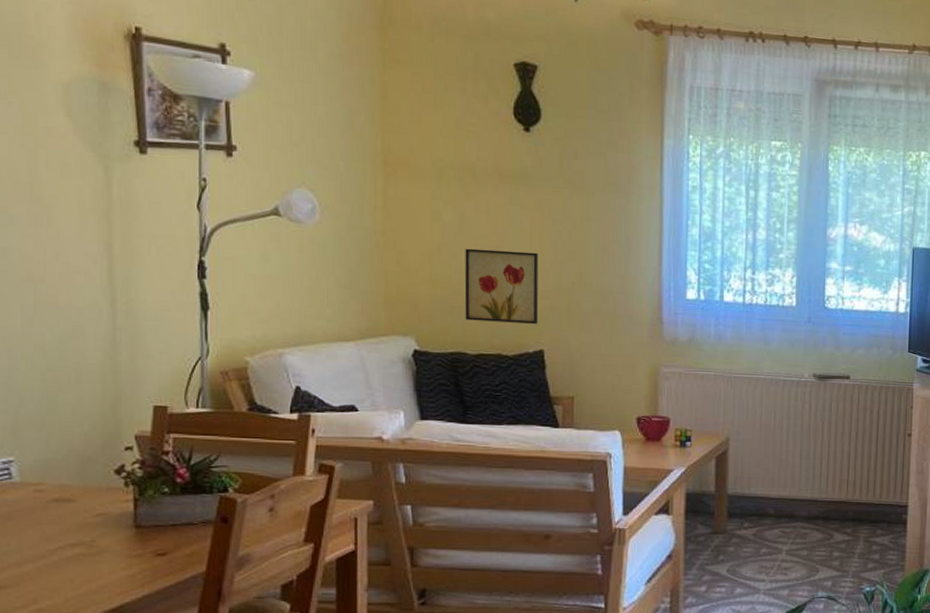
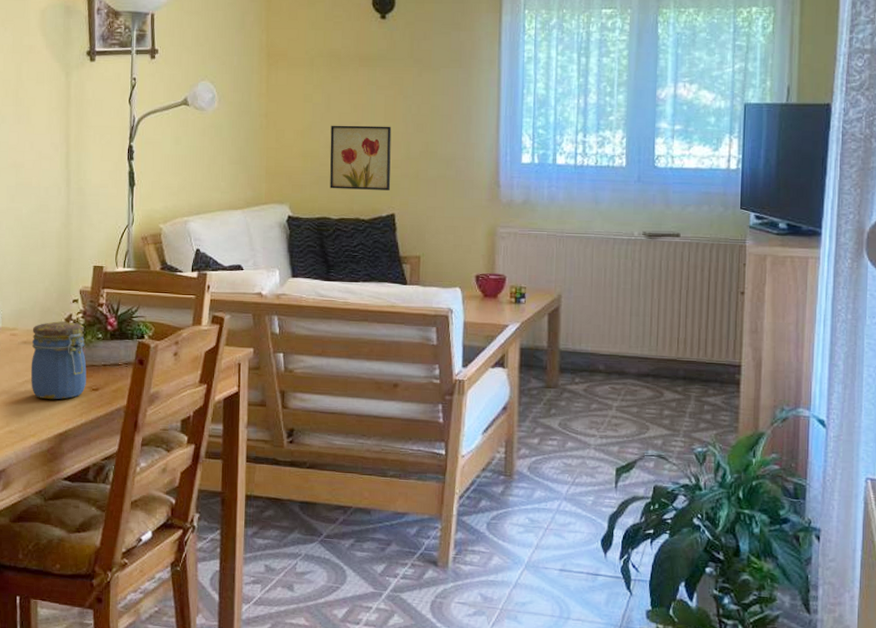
jar: none [66,473,148,569] -> present [30,321,87,400]

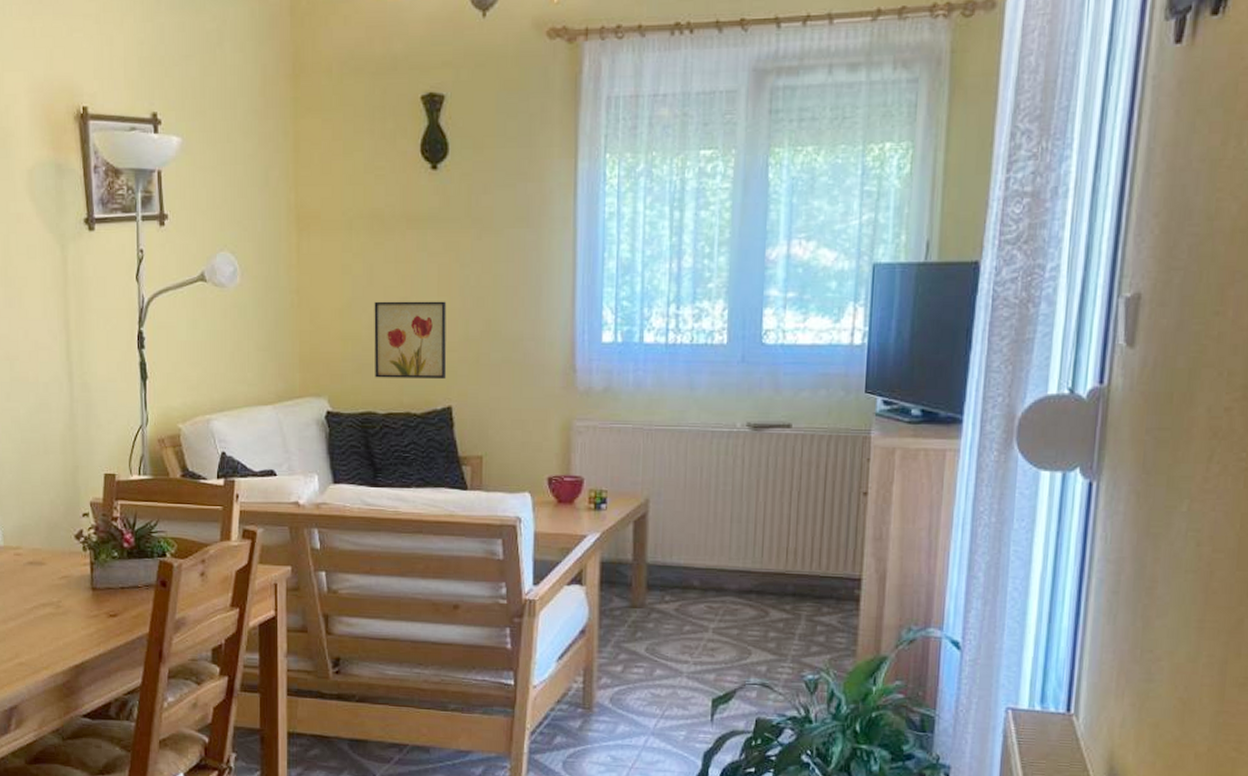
jar: present [30,321,87,400] -> none [38,538,103,628]

